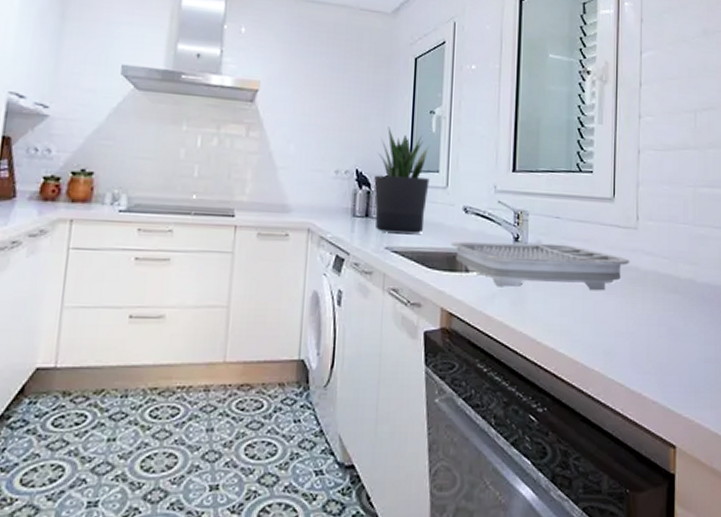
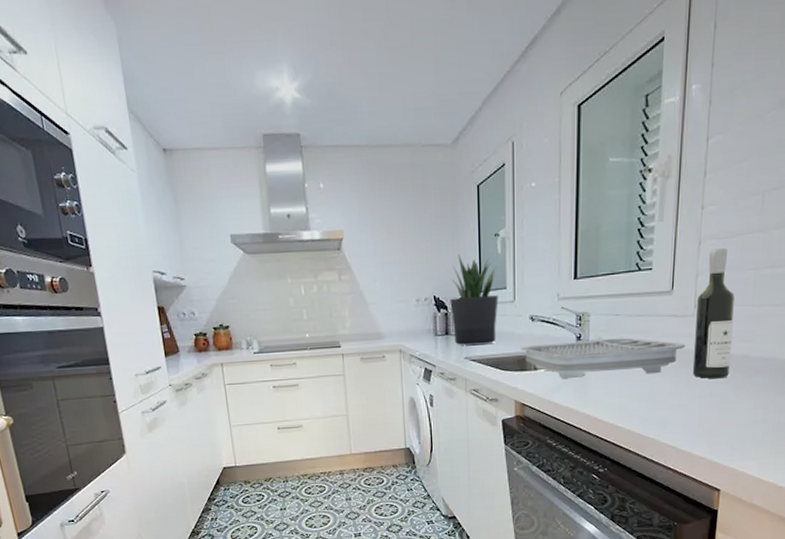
bottle: none [638,160,677,304] -> present [692,248,735,379]

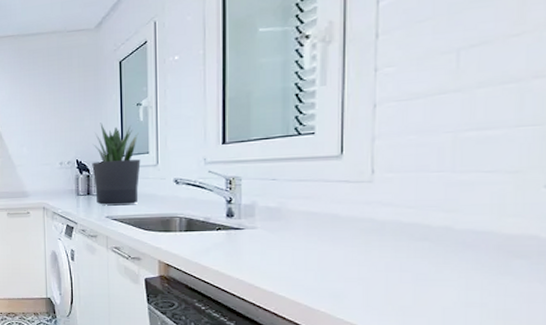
dish rack: present [520,337,686,379] -> none [164,203,363,243]
bottle: present [692,248,735,379] -> none [373,110,428,252]

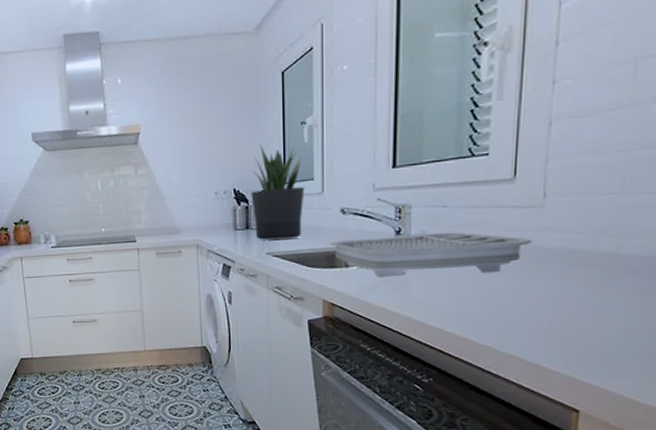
dish rack: none [164,203,363,243] -> present [329,232,533,278]

